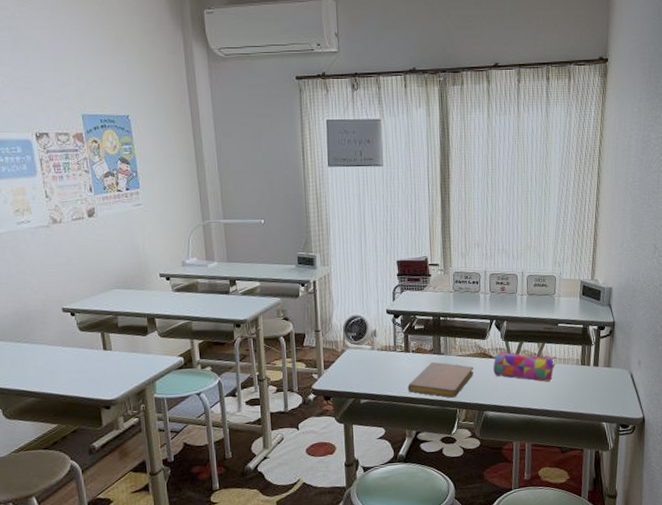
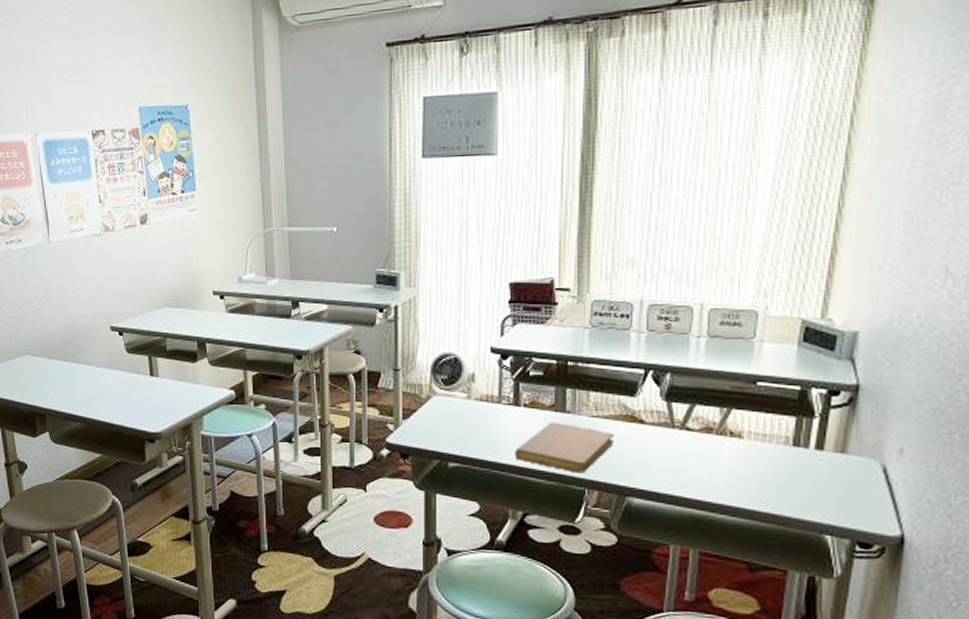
pencil case: present [493,351,556,383] -> none [645,415,750,467]

